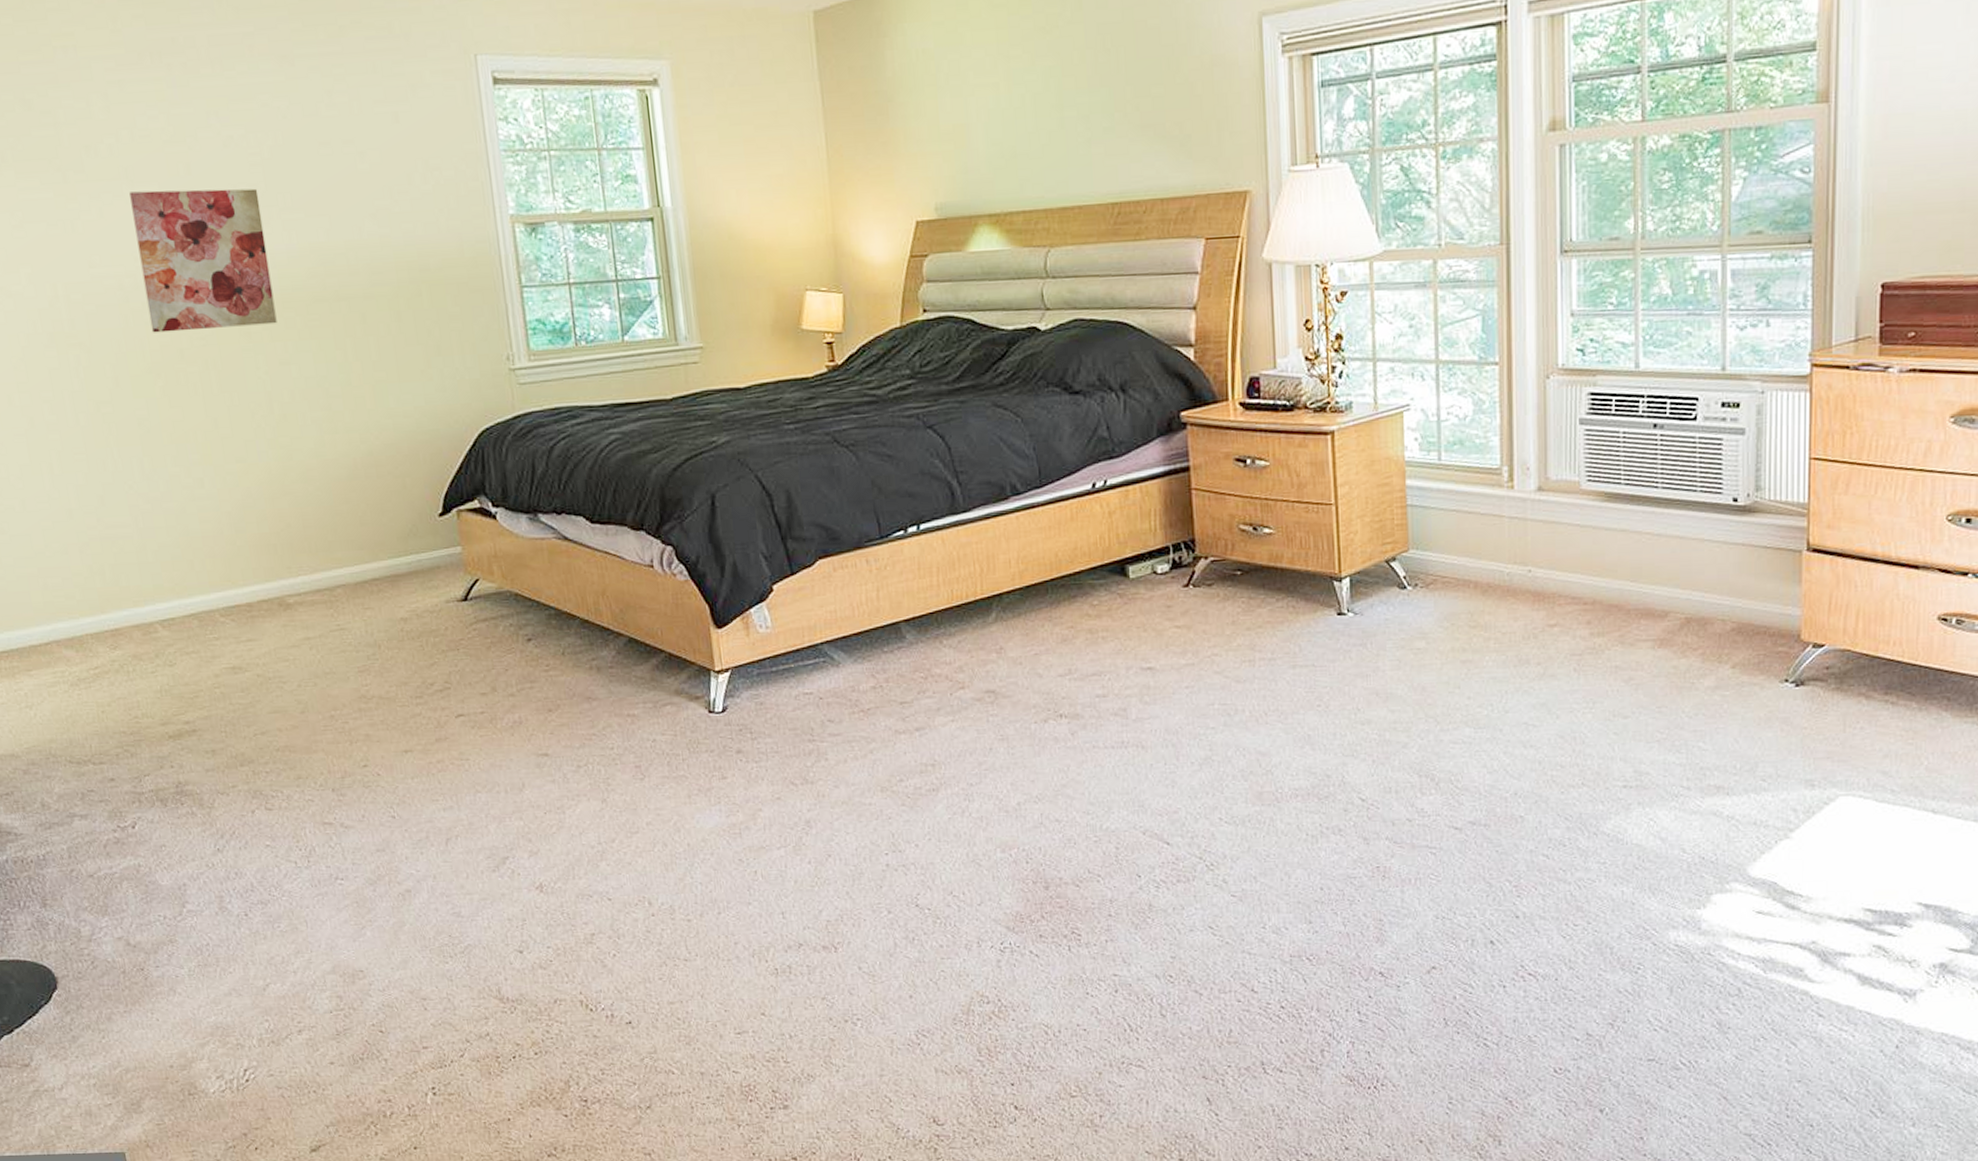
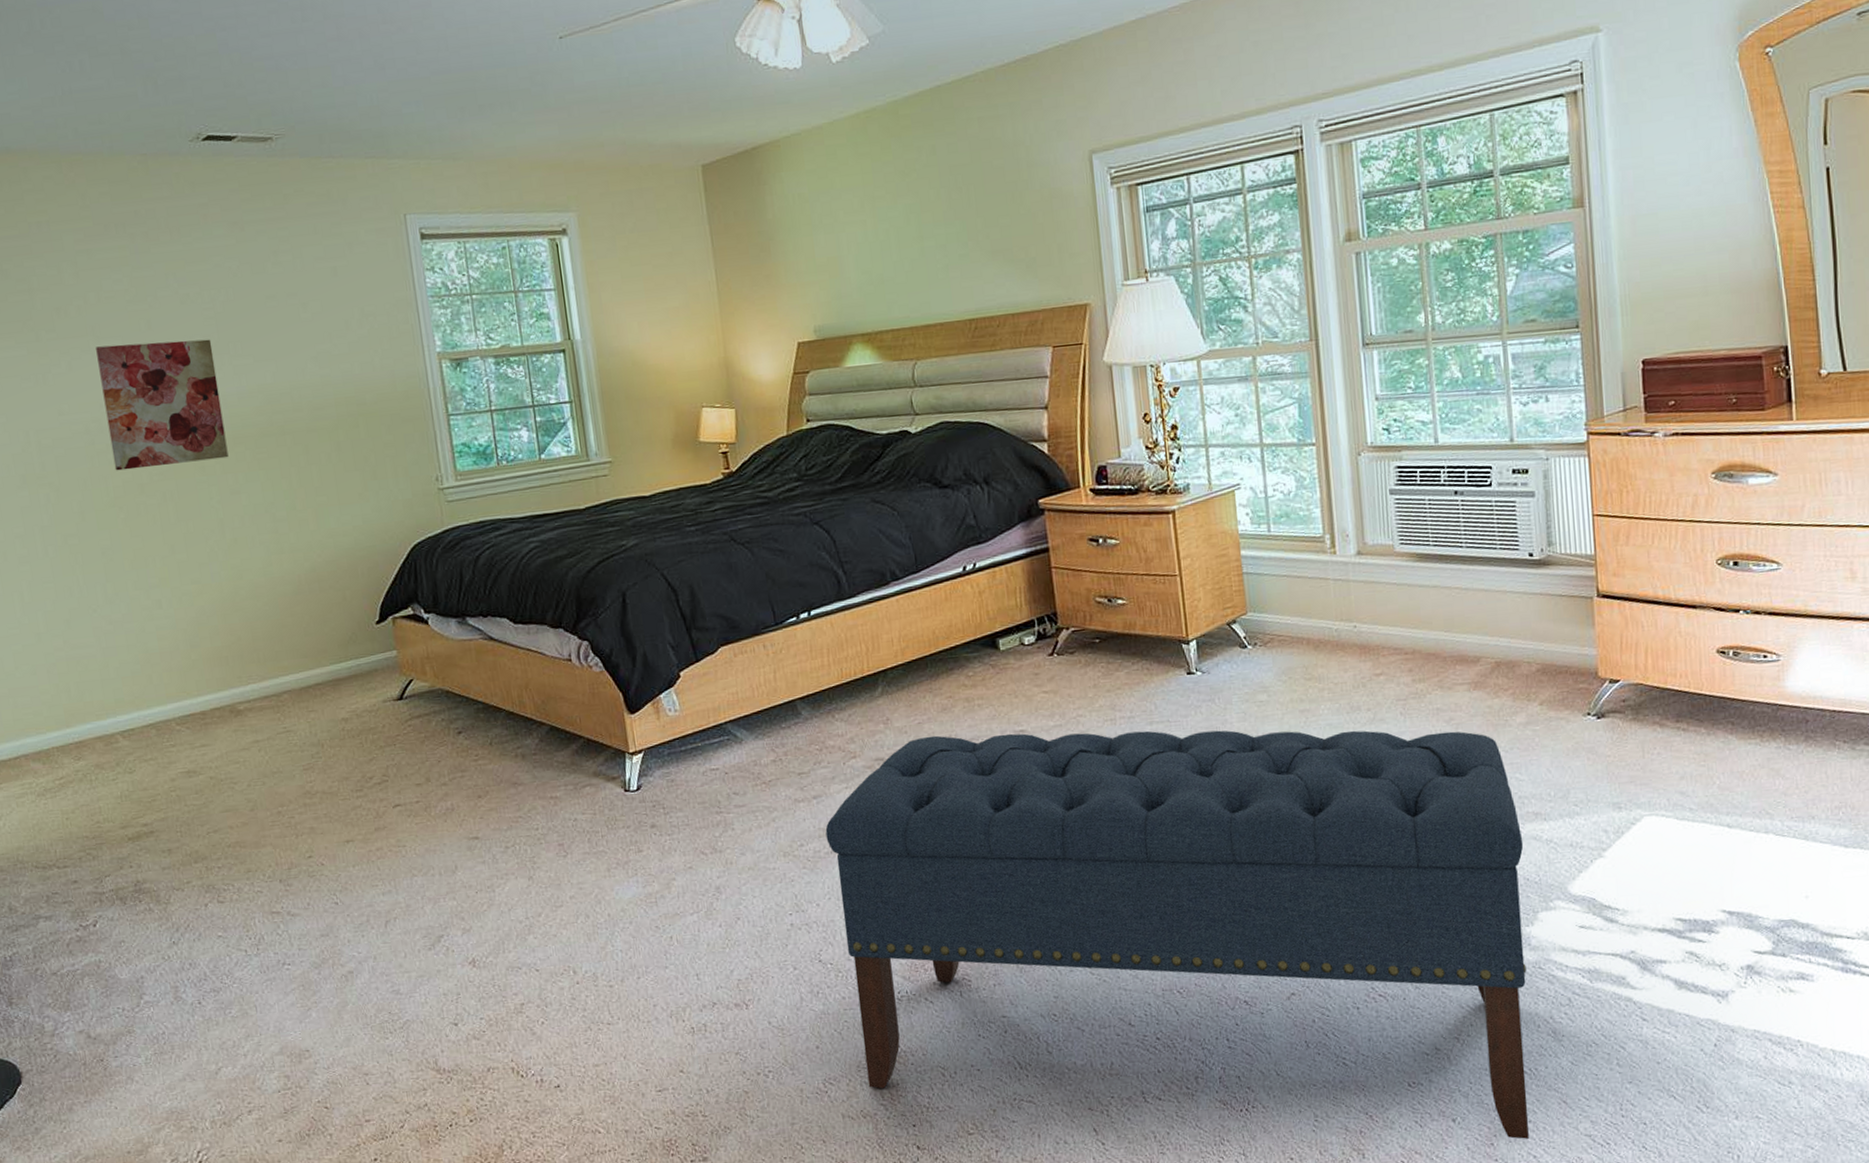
bench: none [928,668,1701,1135] -> present [825,730,1529,1139]

